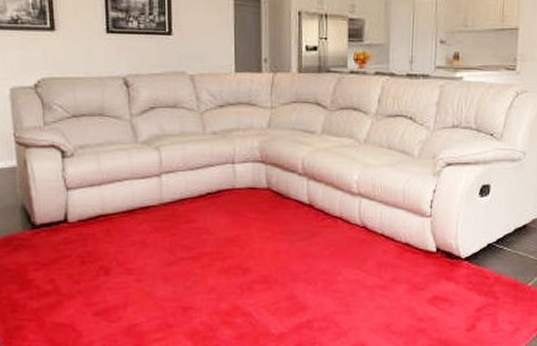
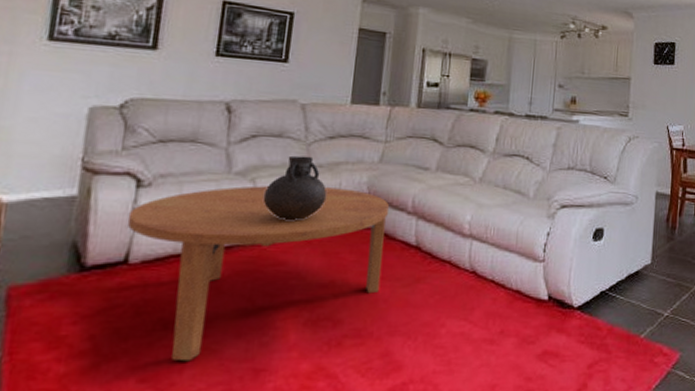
coffee table: none [60,153,280,300] -> present [126,186,389,362]
vase: none [168,124,224,183] -> present [262,155,328,220]

